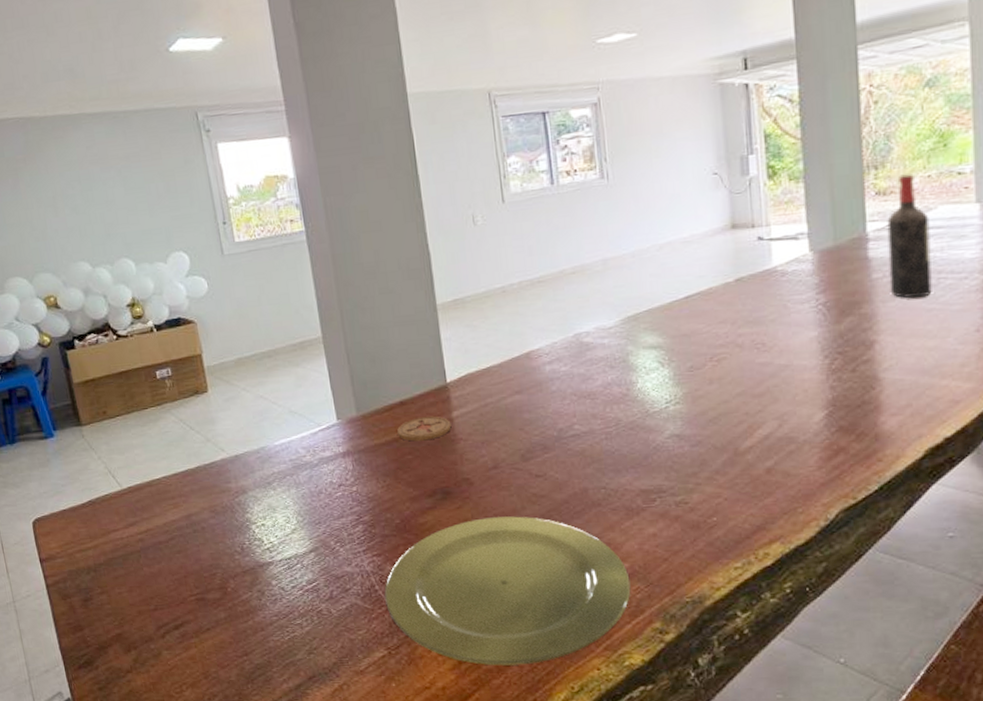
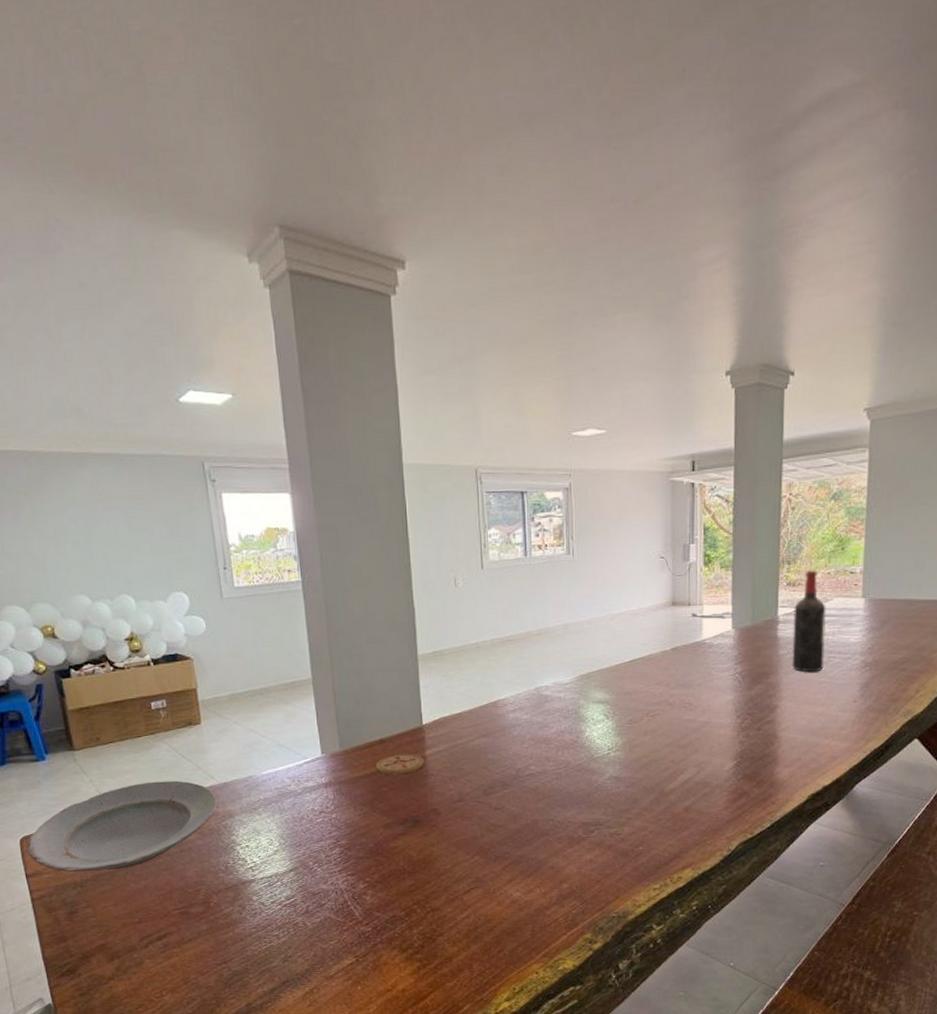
plate: none [40,454,229,557] -> present [27,780,217,873]
plate: present [384,516,631,666] -> none [356,843,568,971]

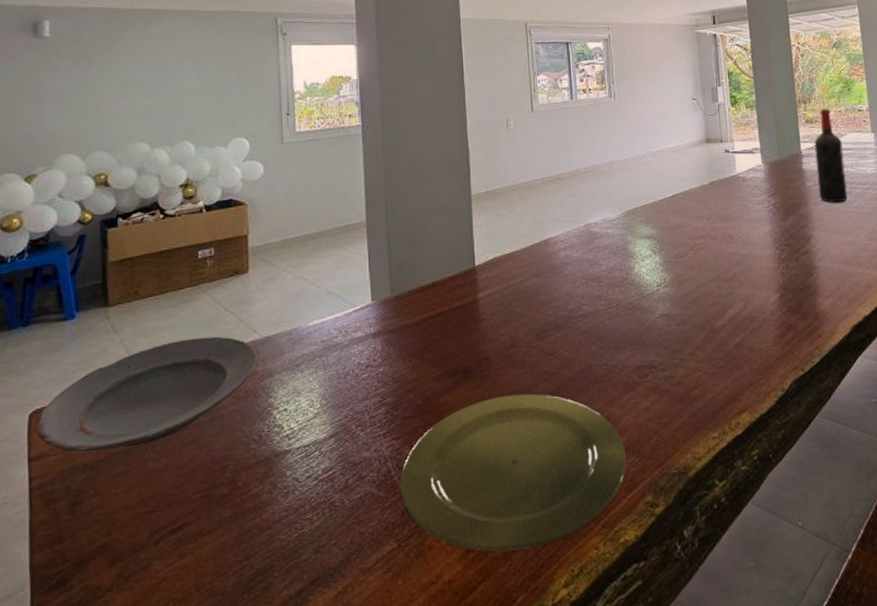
plate: none [356,843,568,971] -> present [400,393,627,553]
coaster: present [376,753,424,775] -> none [427,297,476,322]

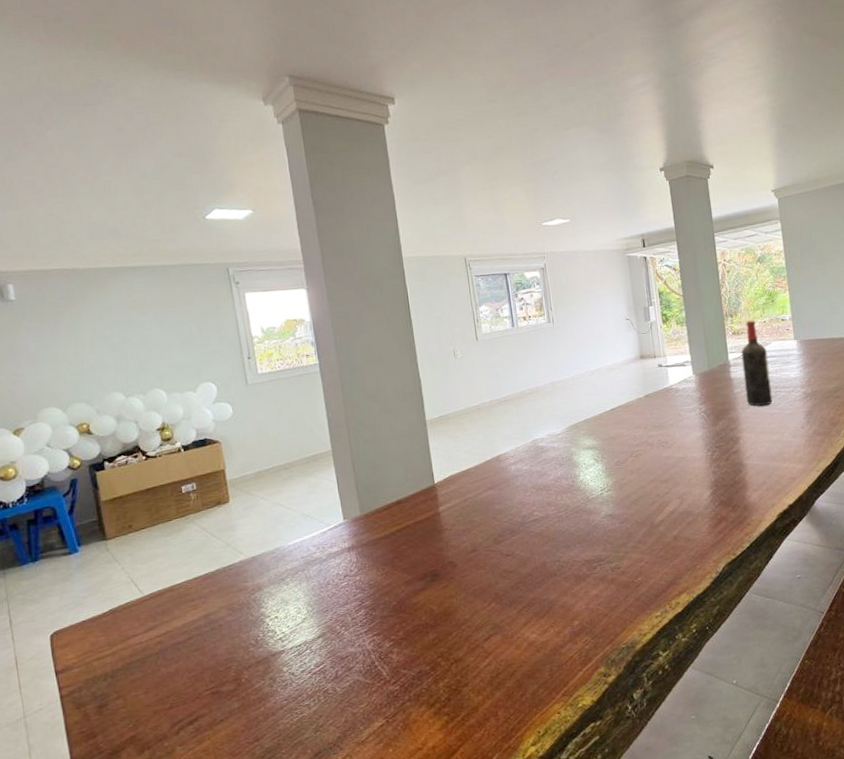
plate: present [35,336,257,453] -> none [57,559,246,664]
plate: present [400,393,627,553] -> none [383,589,581,722]

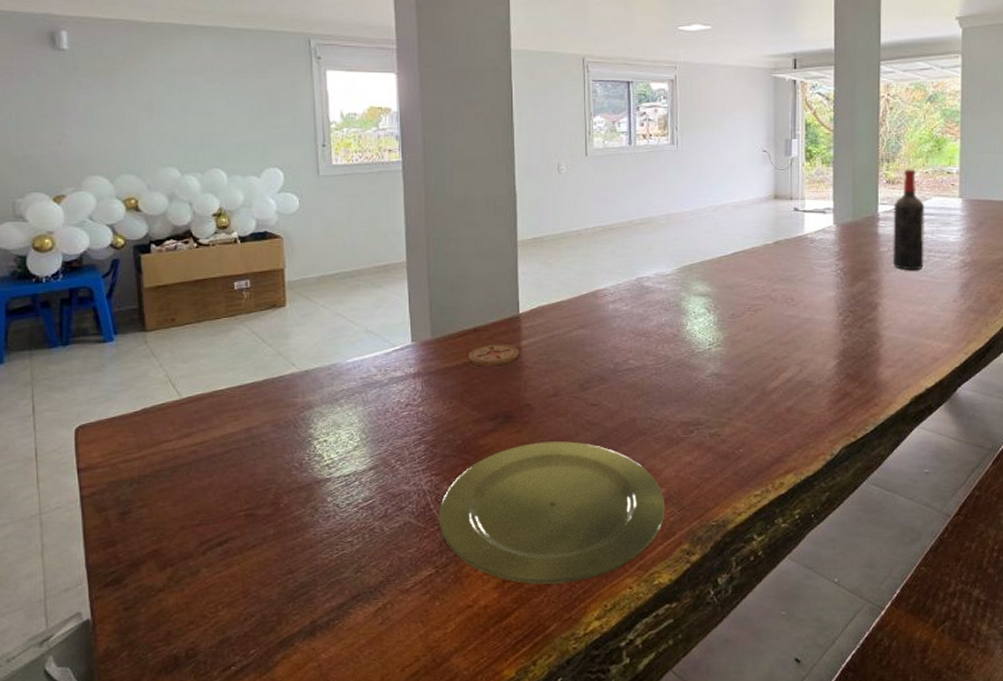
plate: none [383,589,581,722] -> present [439,441,666,585]
coaster: none [394,511,439,534] -> present [468,343,519,367]

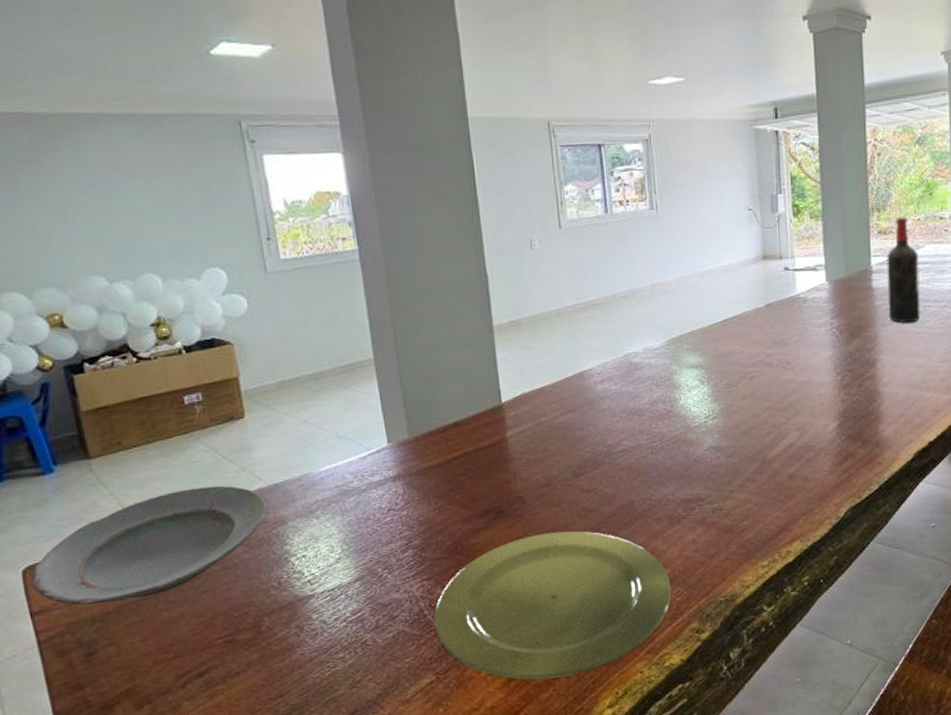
plate: none [82,367,296,467] -> present [31,485,267,606]
coaster: present [468,343,519,367] -> none [451,436,506,462]

